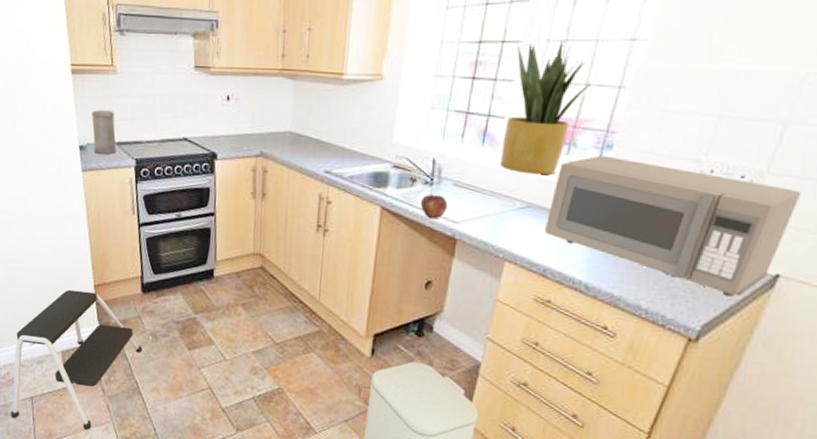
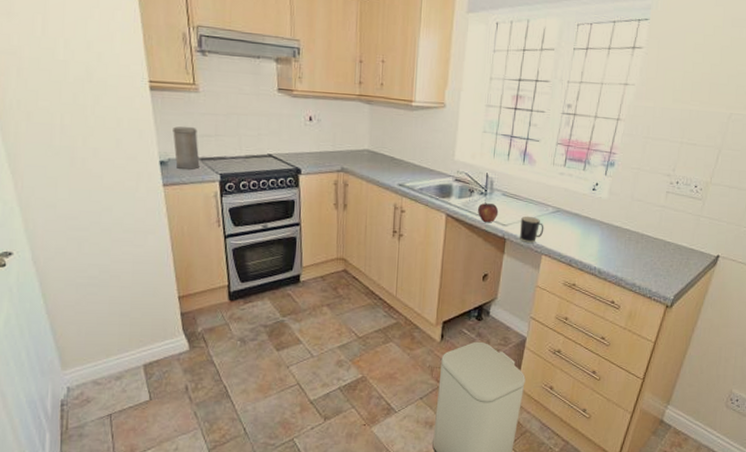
step stool: present [11,289,142,430] -> none [86,302,231,439]
mug: none [475,211,509,246] -> present [520,216,544,243]
planter: present [500,39,591,176] -> none [537,81,599,187]
microwave: present [545,155,802,297] -> none [570,171,731,273]

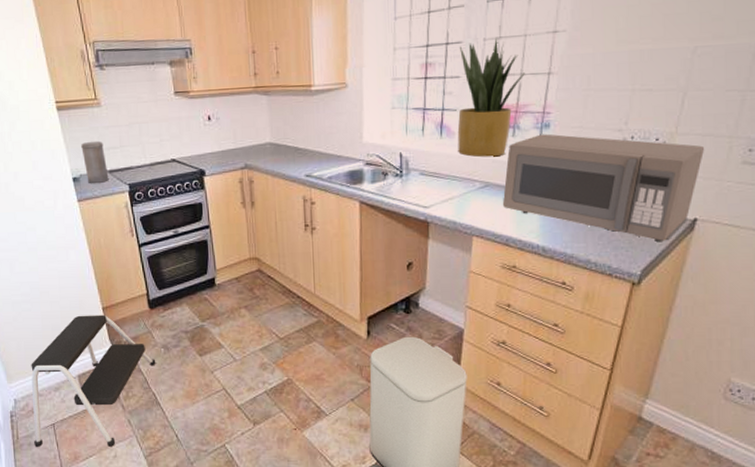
step stool: none [86,302,231,439] -> present [31,314,156,448]
fruit: present [477,202,499,223] -> none [393,184,418,207]
mug: present [520,216,544,243] -> none [444,194,473,224]
planter: none [537,81,599,187] -> present [457,37,525,158]
microwave: none [570,171,731,273] -> present [503,134,705,243]

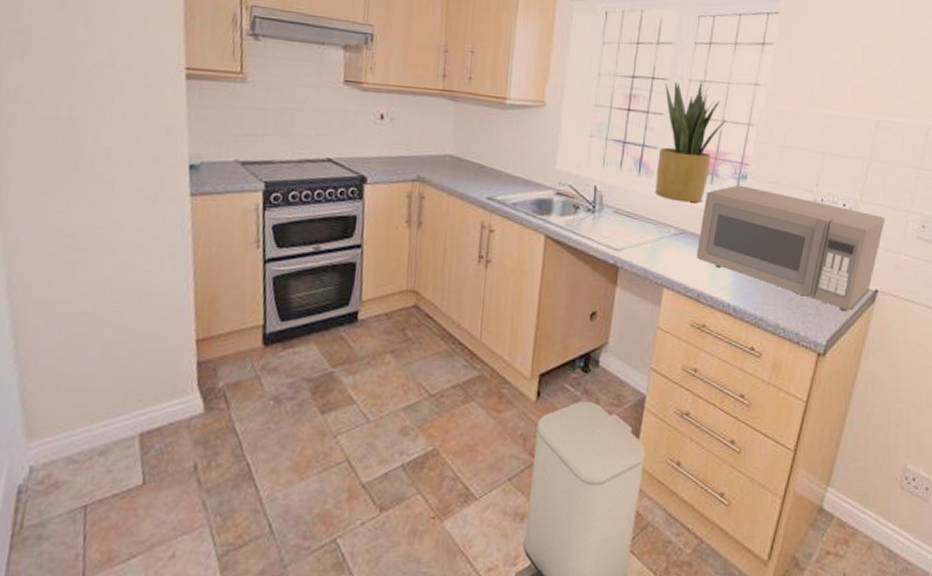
step stool: present [31,314,156,448] -> none [46,348,259,543]
canister: present [81,140,109,184] -> none [209,122,241,177]

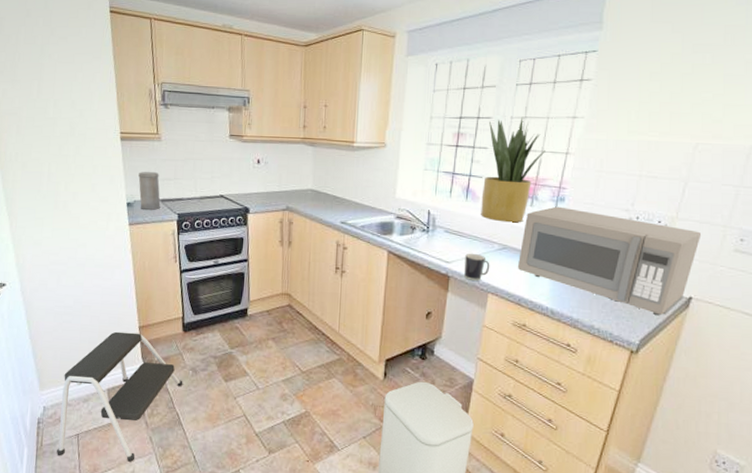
step stool: none [46,348,259,543] -> present [57,331,183,462]
canister: none [209,122,241,177] -> present [138,171,161,211]
mug: none [636,238,666,272] -> present [464,253,490,281]

